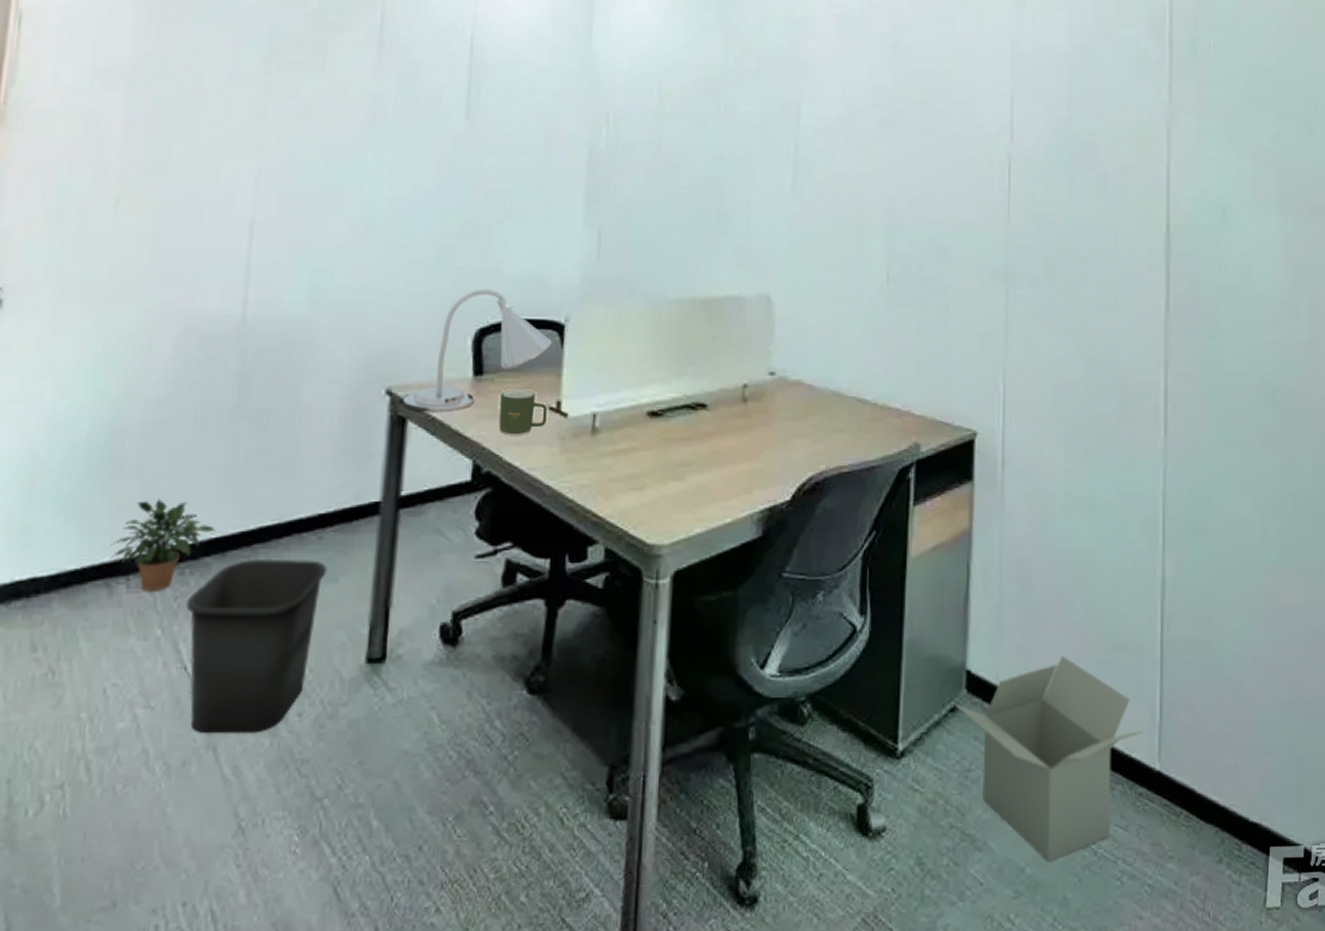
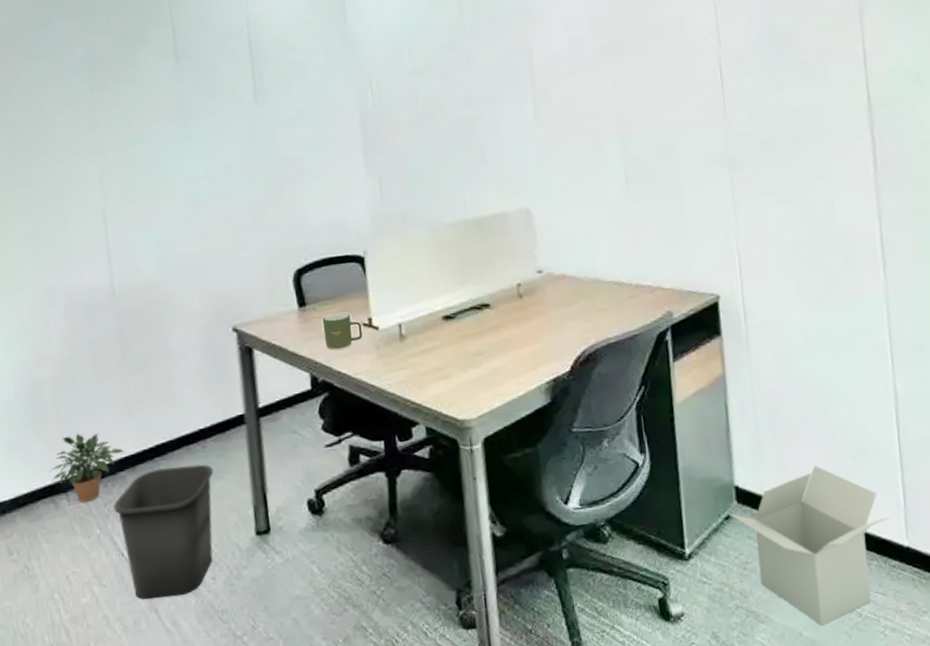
table lamp: present [399,288,552,413] -> none [244,237,357,342]

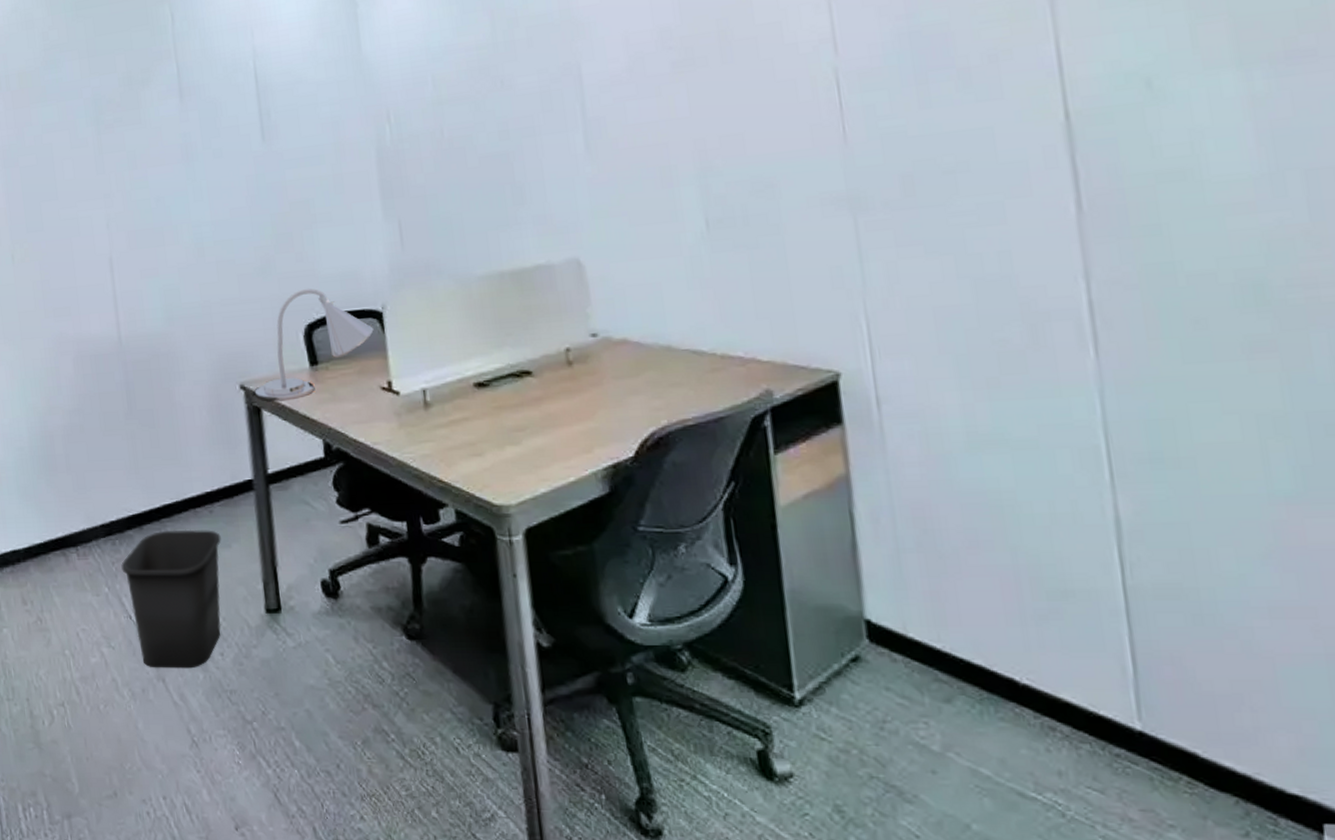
potted plant: present [49,432,124,503] -> none [60,486,131,559]
table lamp: none [244,237,357,342] -> present [252,288,374,402]
mug: present [322,312,363,350] -> none [336,373,381,415]
cardboard box: present [727,465,890,626] -> none [854,604,1110,820]

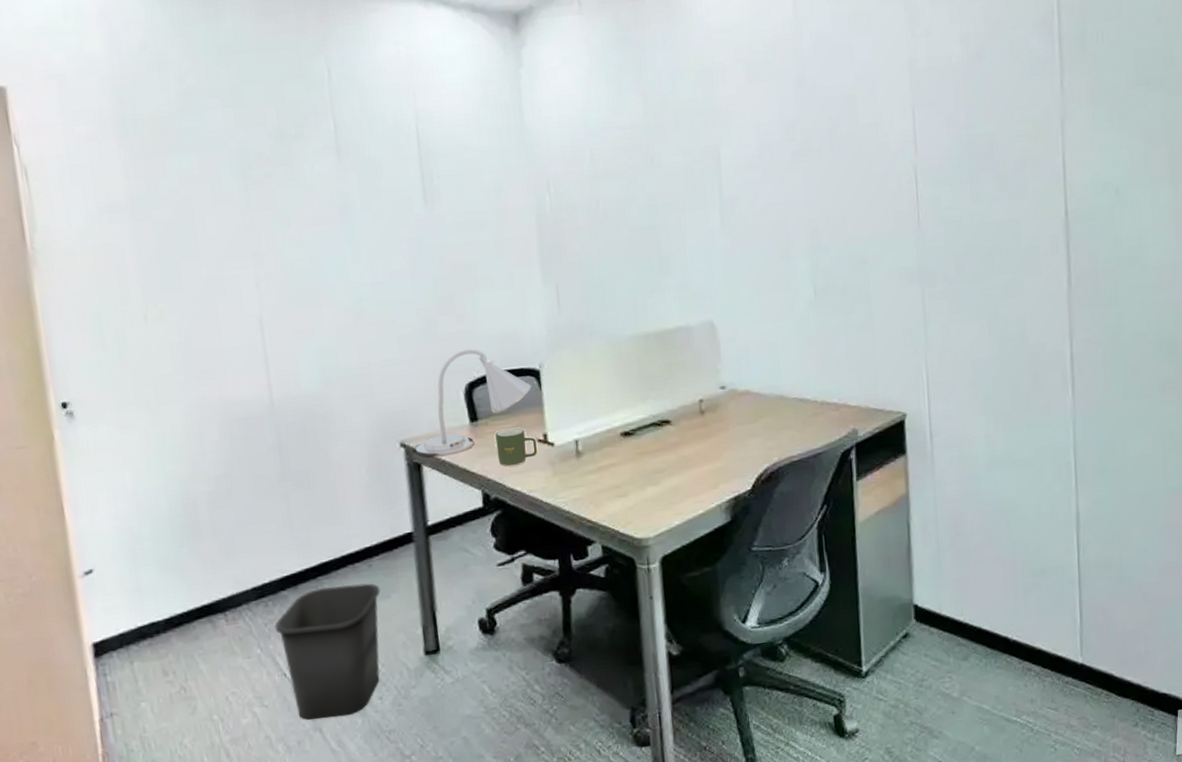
mug: none [336,373,381,415] -> present [495,428,537,467]

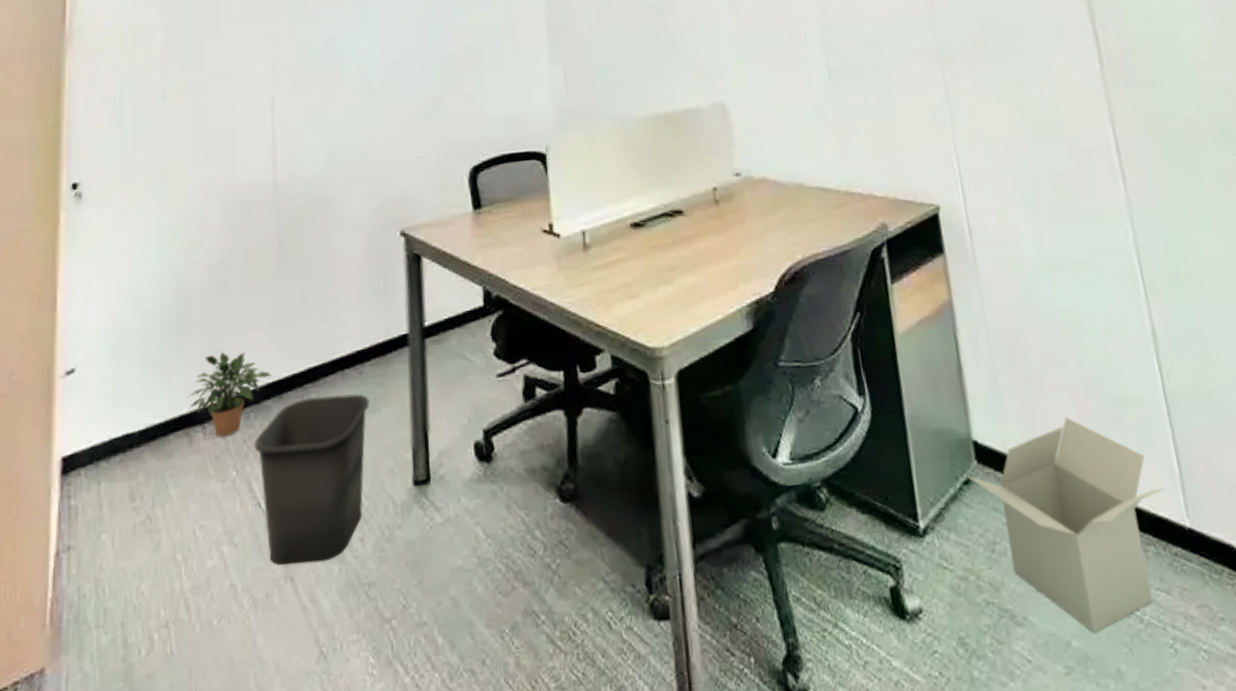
potted plant: none [206,551,285,623] -> present [187,351,271,438]
table lamp: present [412,348,532,458] -> none [413,130,537,249]
mug: present [495,428,537,467] -> none [499,216,542,260]
cardboard box: none [905,584,1066,740] -> present [966,417,1164,633]

